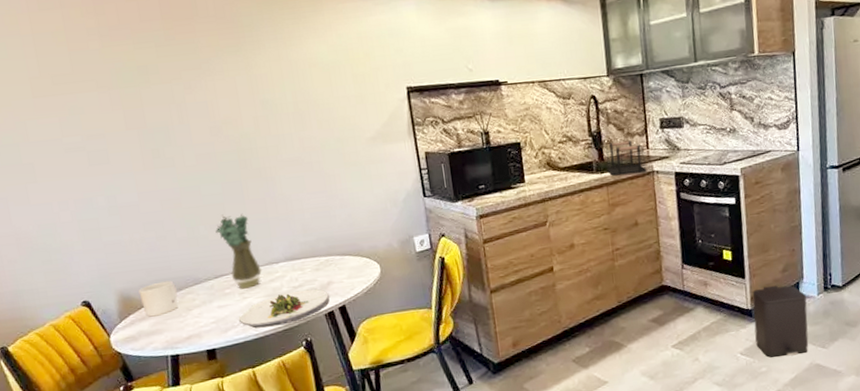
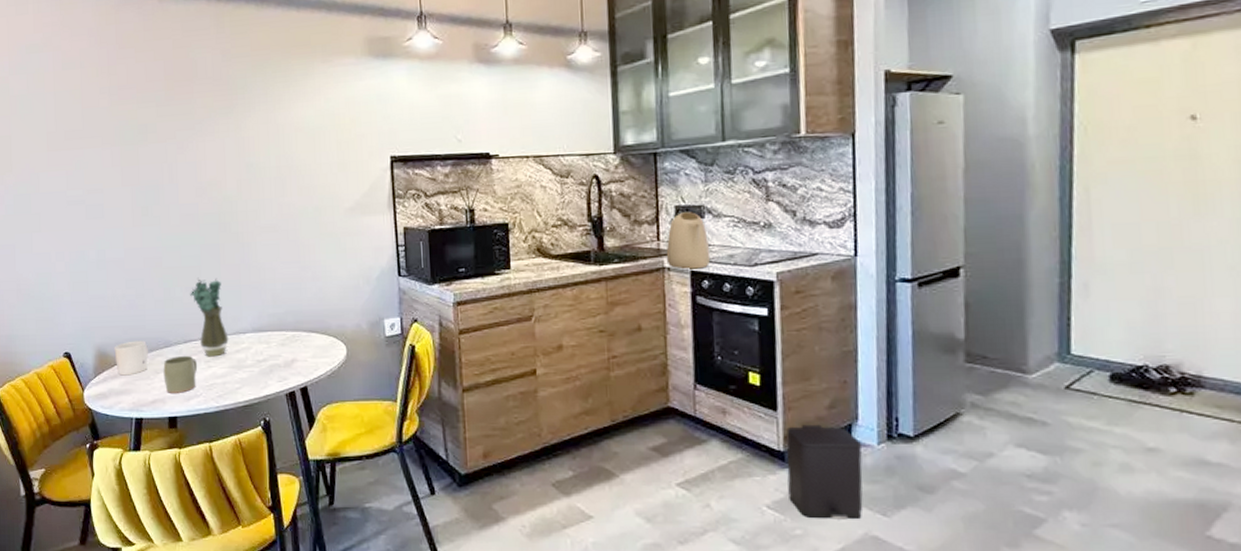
mug: none [194,290,233,328] -> present [163,355,198,393]
salad plate: present [238,289,330,328] -> none [201,365,293,400]
dish rack: present [605,140,647,177] -> none [606,229,656,271]
kettle: none [654,123,690,172] -> present [666,212,711,270]

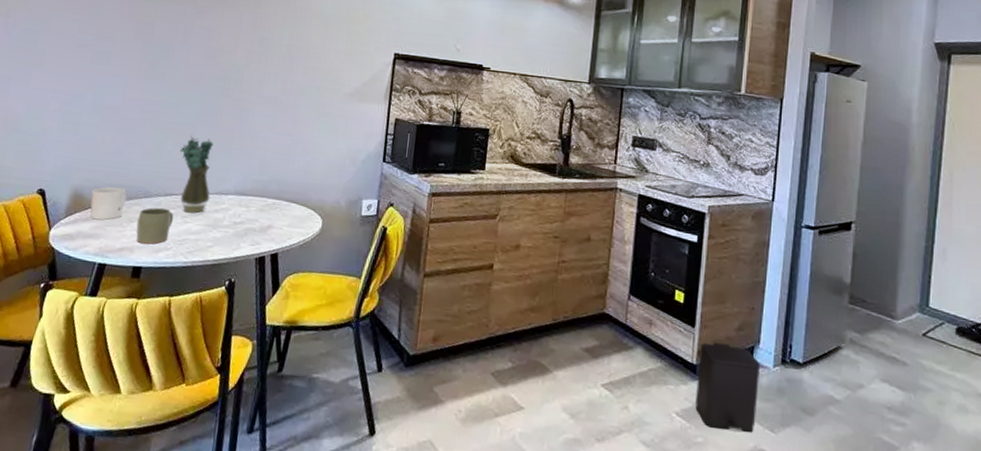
kettle: present [666,212,711,270] -> none [619,142,657,194]

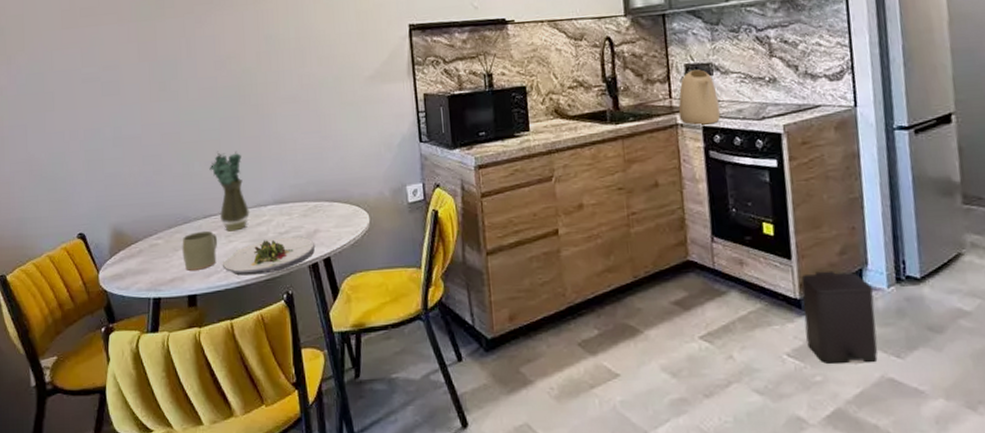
mug: present [90,186,127,221] -> none [131,217,167,255]
salad plate: none [172,226,266,259] -> present [222,236,316,275]
kettle: none [619,142,657,194] -> present [678,69,721,126]

